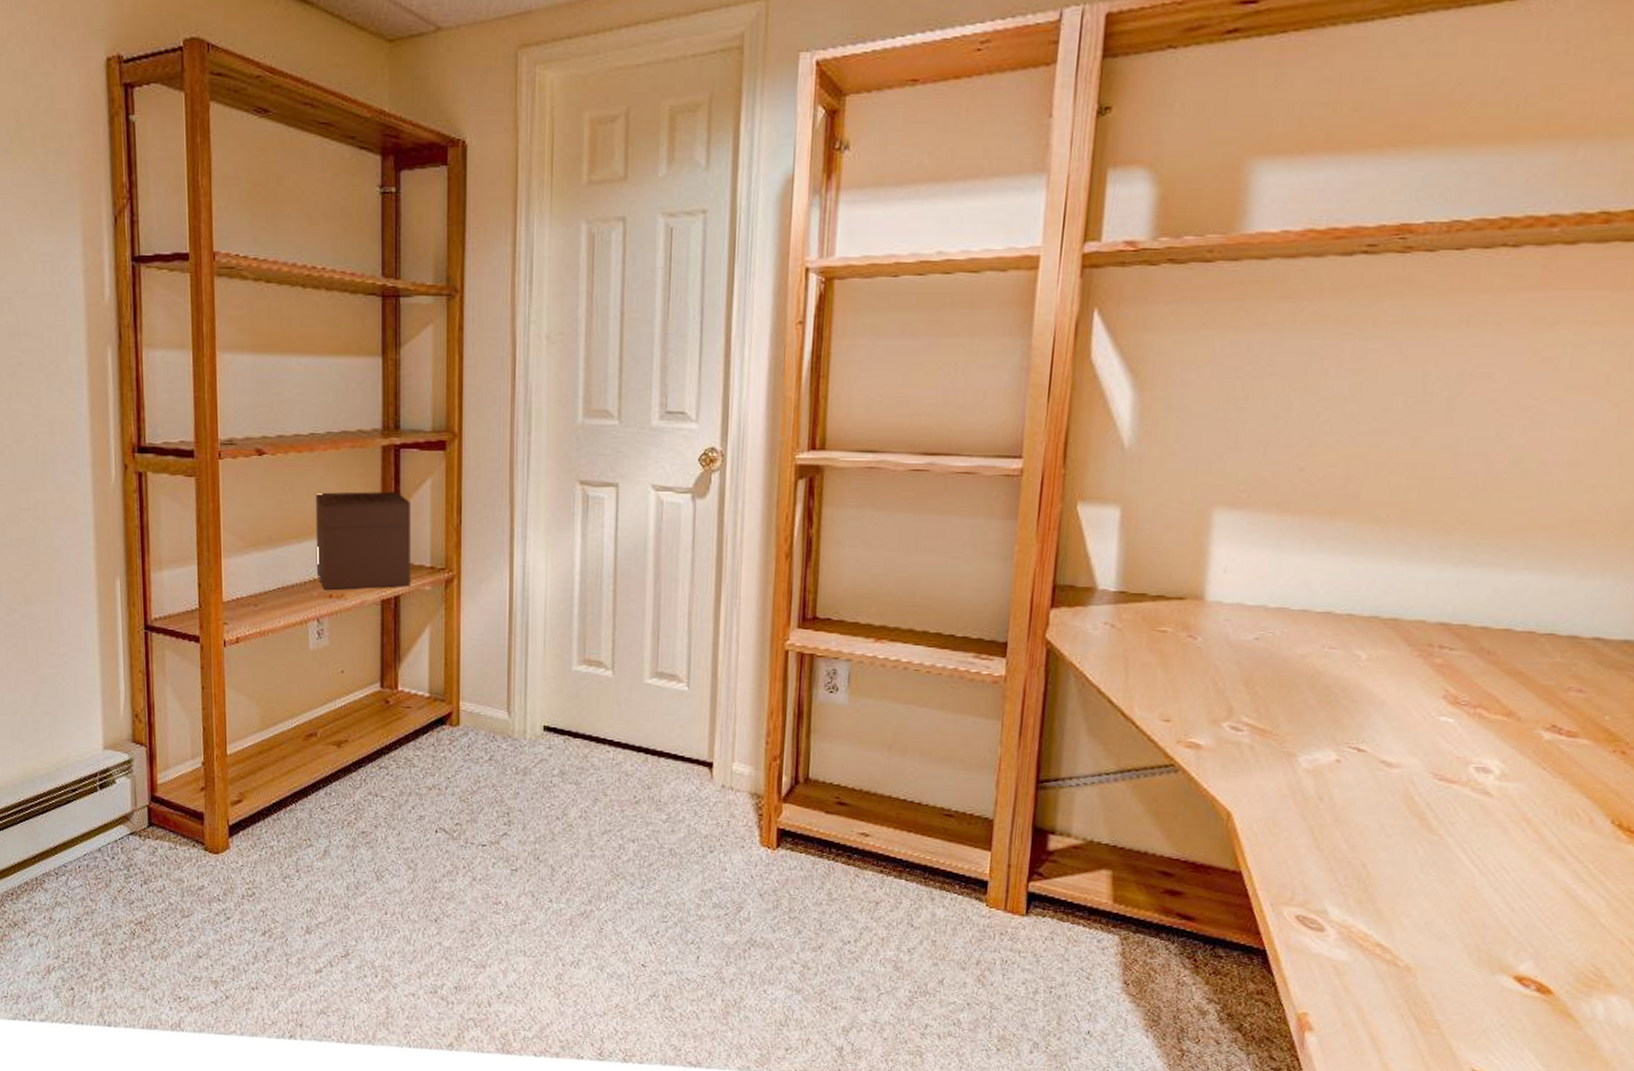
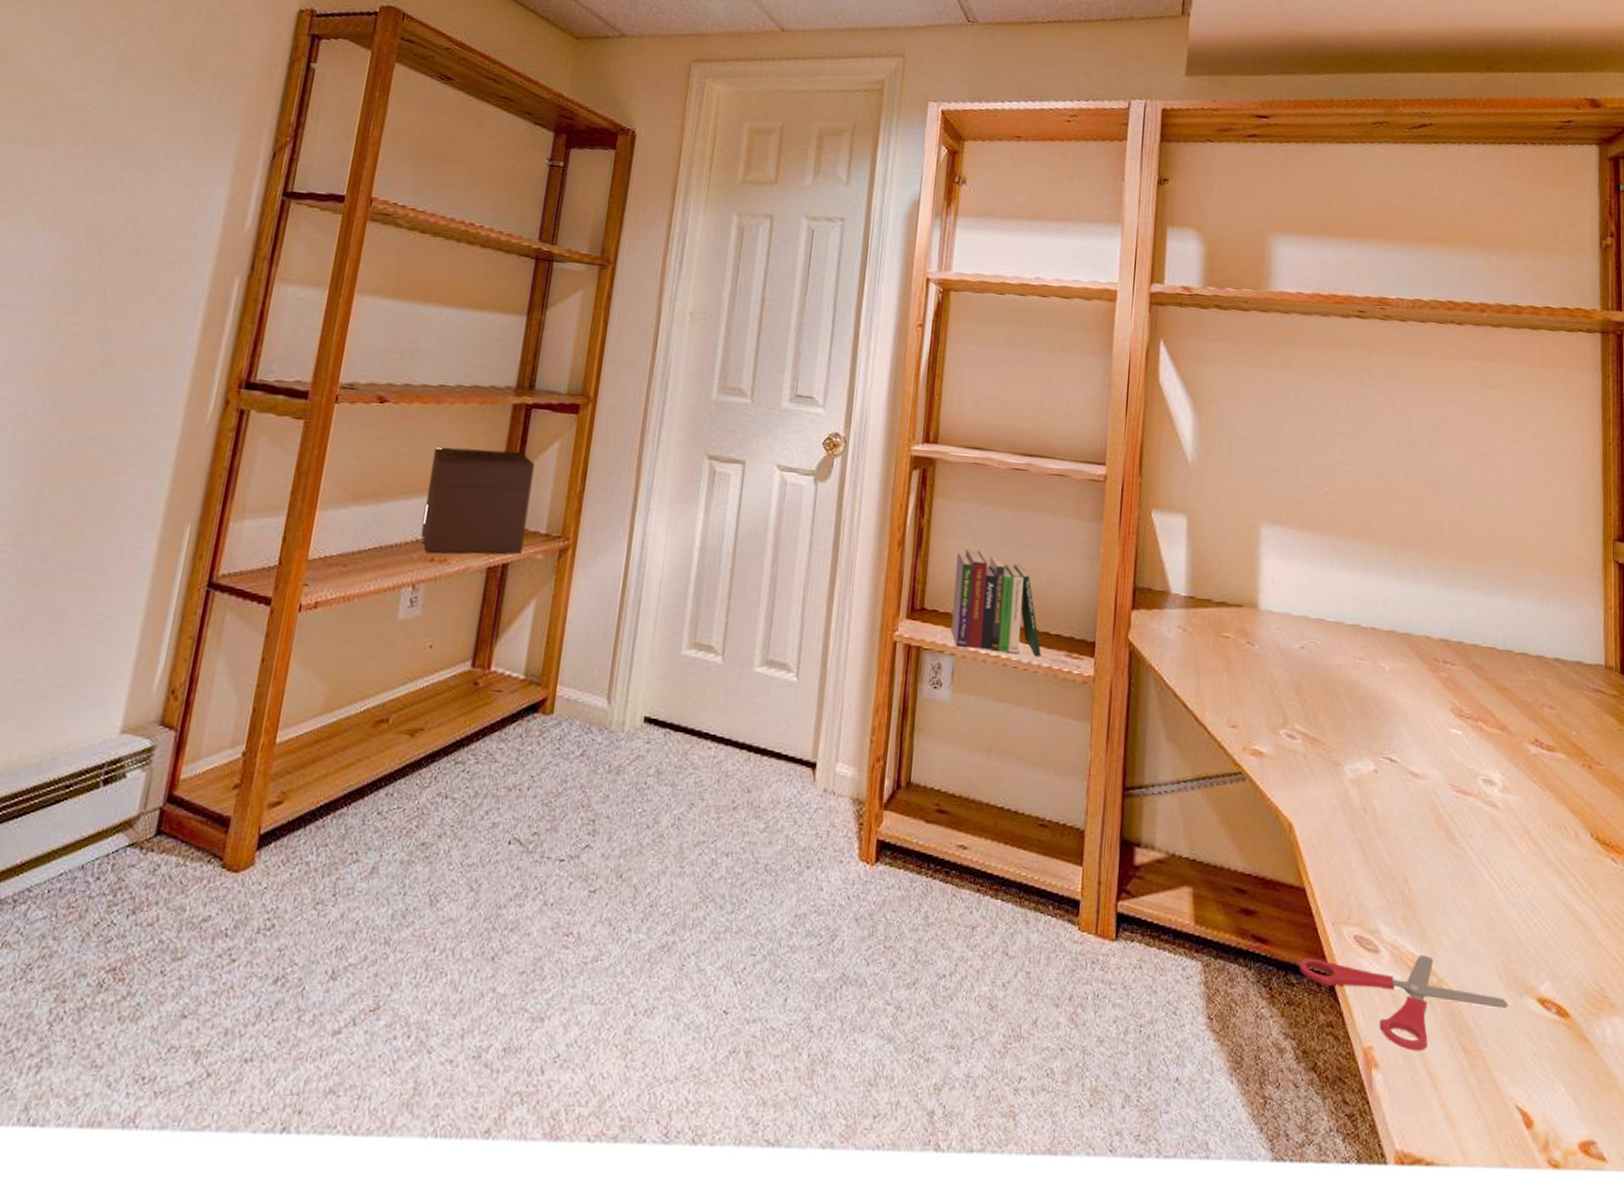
books: none [846,557,946,660] -> present [951,549,1041,657]
scissors: none [1229,934,1477,1019] -> present [1299,955,1508,1052]

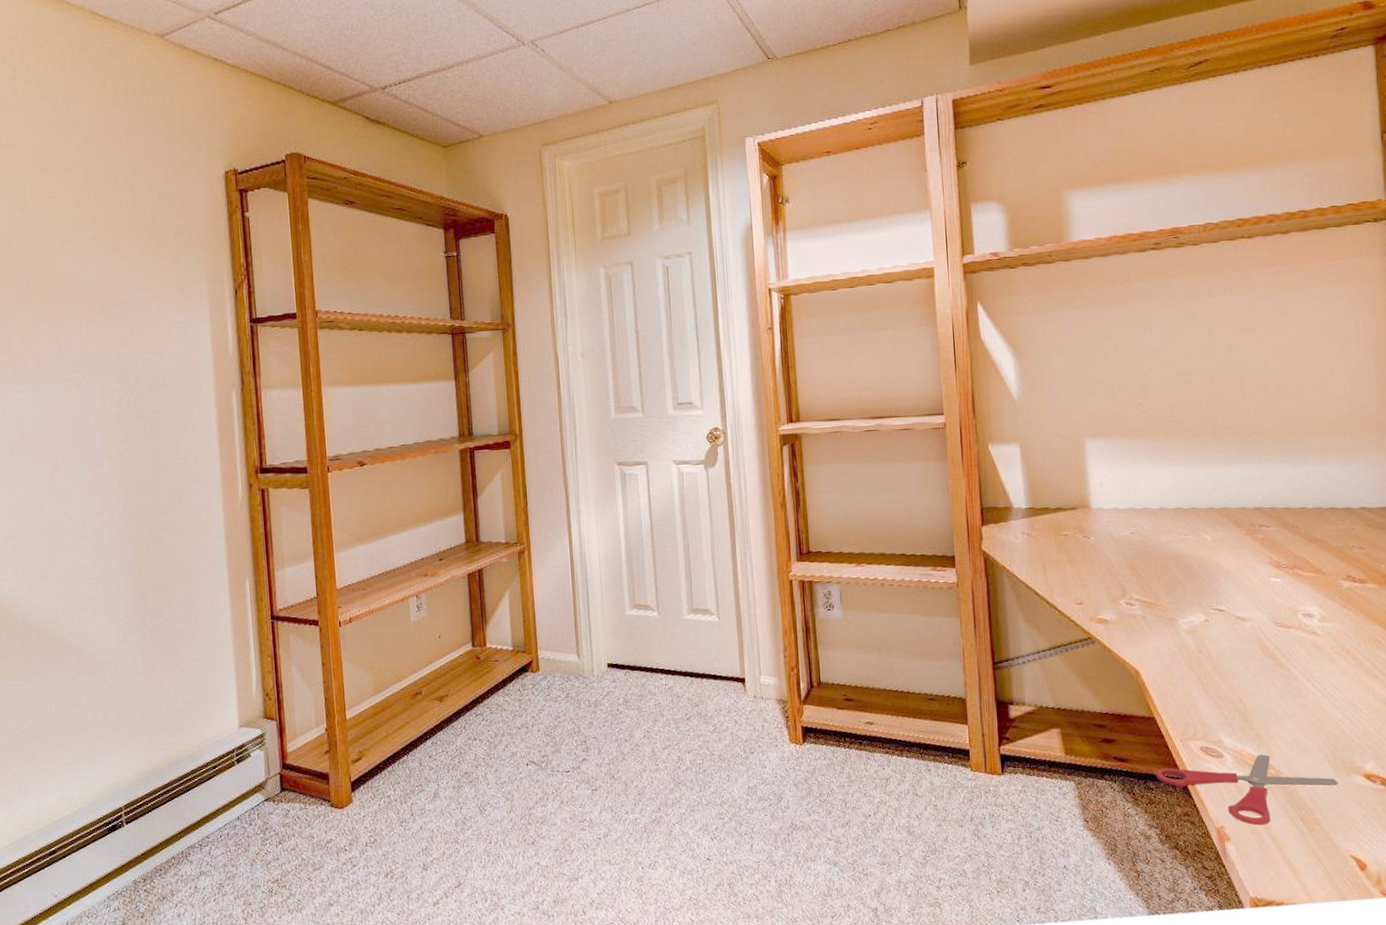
decorative box: present [420,447,535,555] -> none [408,485,490,571]
books: present [951,549,1041,657] -> none [830,500,910,577]

